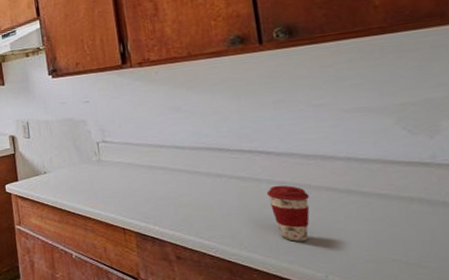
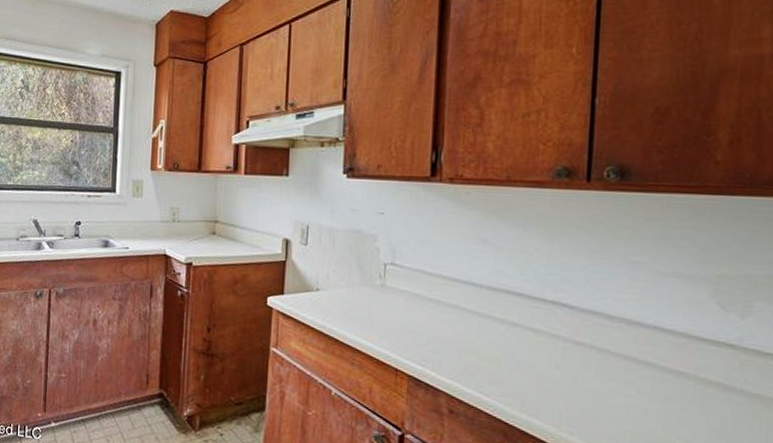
coffee cup: present [267,185,310,242] -> none [562,345,606,412]

